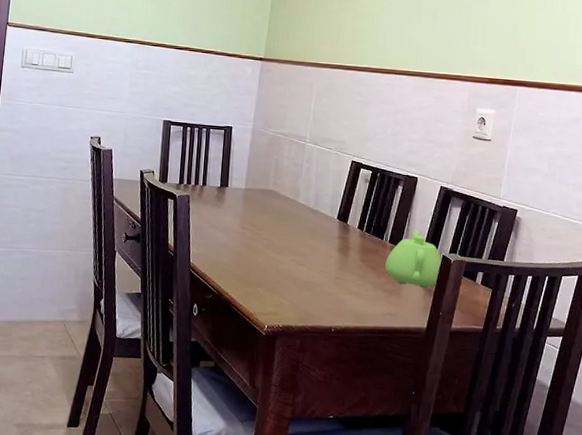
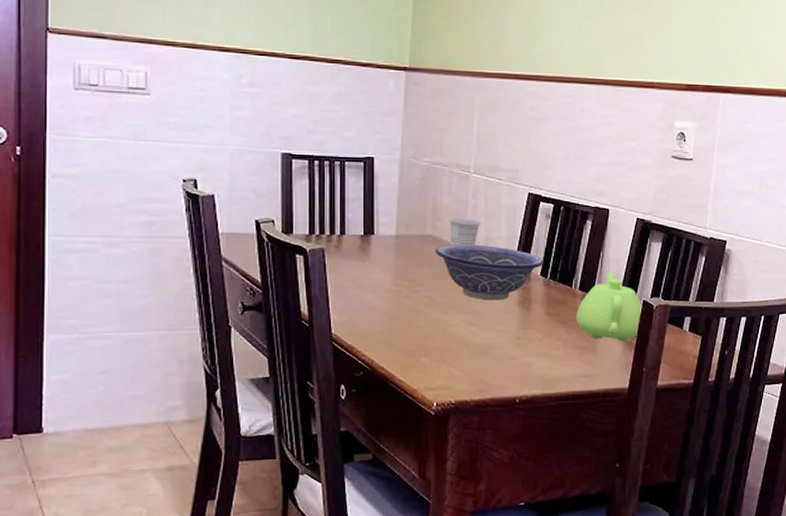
decorative bowl: none [274,198,361,247] -> present [434,244,544,301]
cup: none [287,177,312,200] -> present [449,217,481,245]

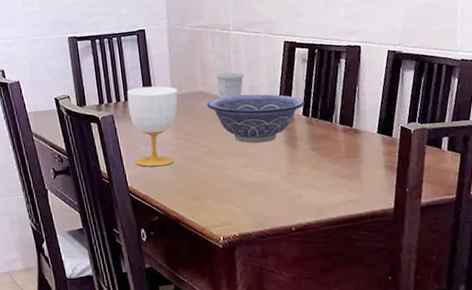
cup: none [344,221,403,314] -> present [127,86,178,167]
teapot: present [575,271,643,341] -> none [338,103,401,167]

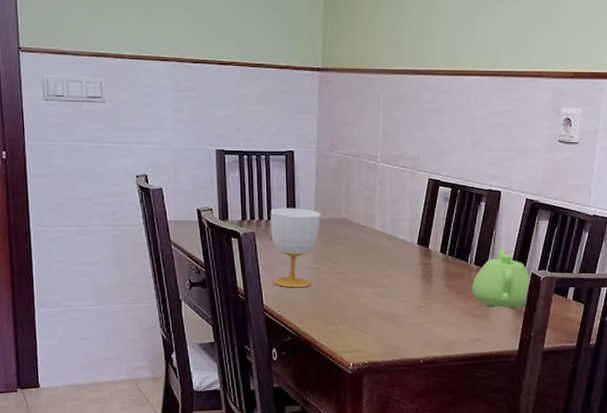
decorative bowl: present [206,94,305,143] -> none [348,225,443,275]
cup: present [216,72,245,98] -> none [360,202,388,227]
teapot: none [338,103,401,167] -> present [471,247,531,310]

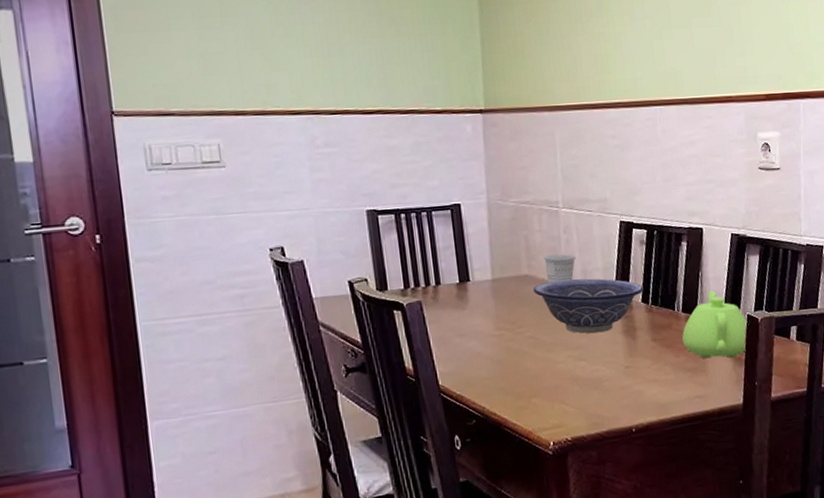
cup: present [271,207,321,288] -> none [438,268,500,362]
decorative bowl: none [348,225,443,275] -> present [532,278,644,334]
cup: none [360,202,388,227] -> present [544,254,576,283]

